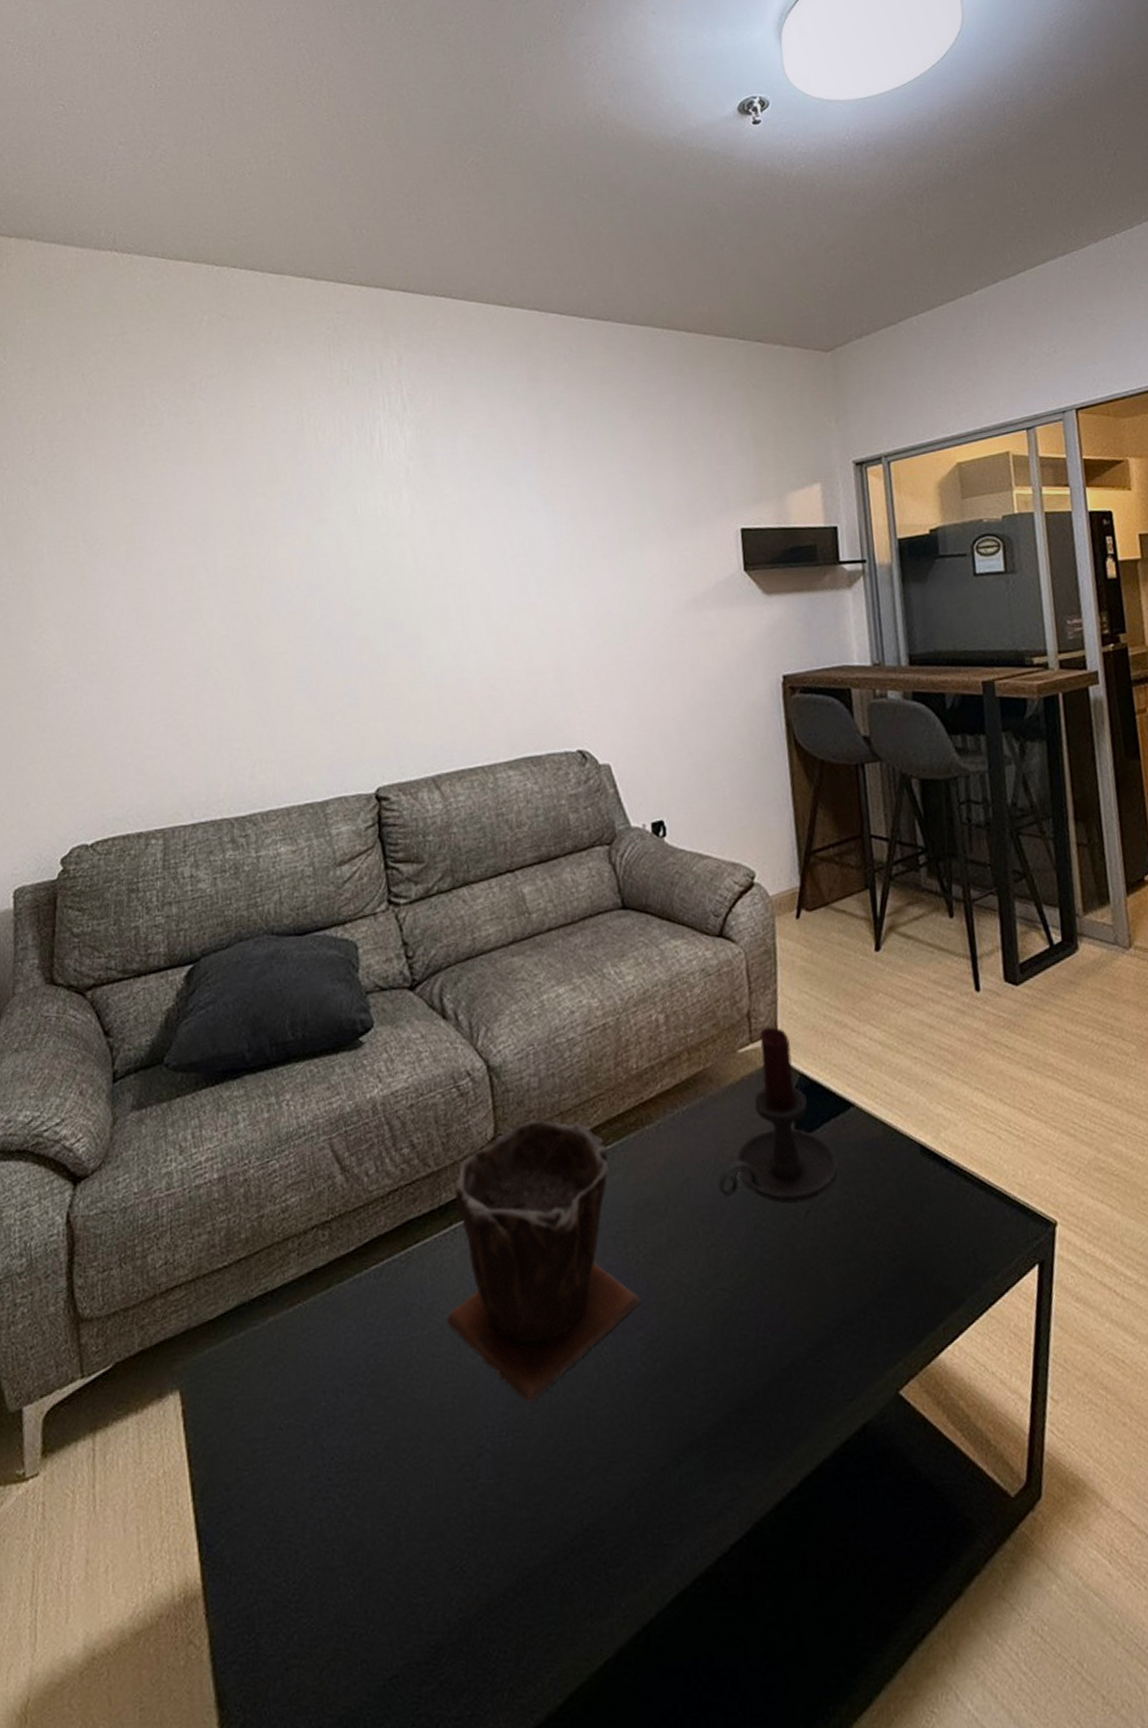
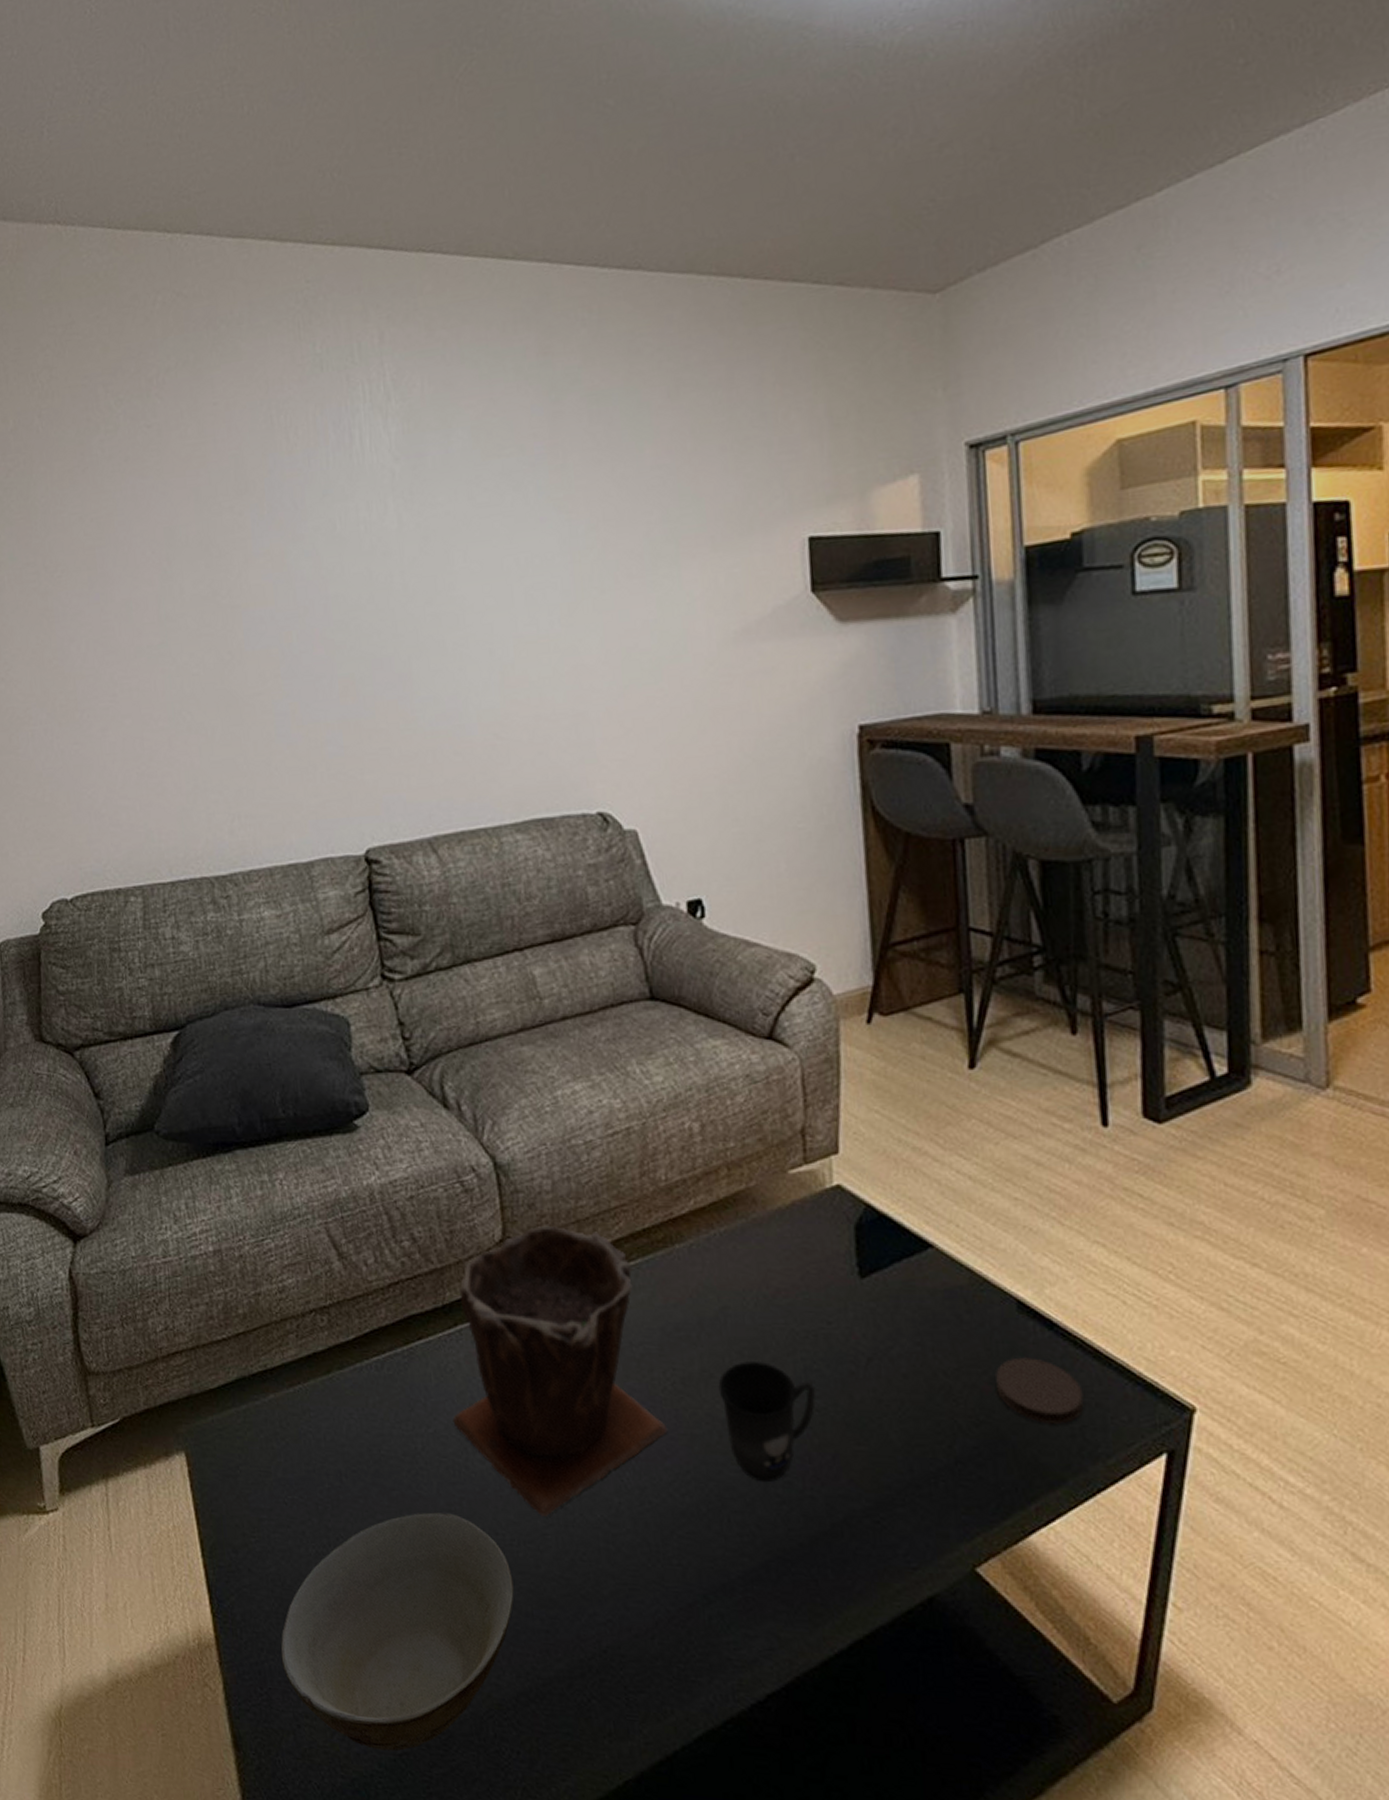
bowl: none [270,1413,503,1679] -> present [280,1512,514,1751]
mug: none [683,1225,765,1339] -> present [718,1360,816,1483]
candle holder: present [718,1027,838,1204] -> none [761,1147,909,1348]
coaster: none [907,1194,975,1251] -> present [996,1357,1084,1424]

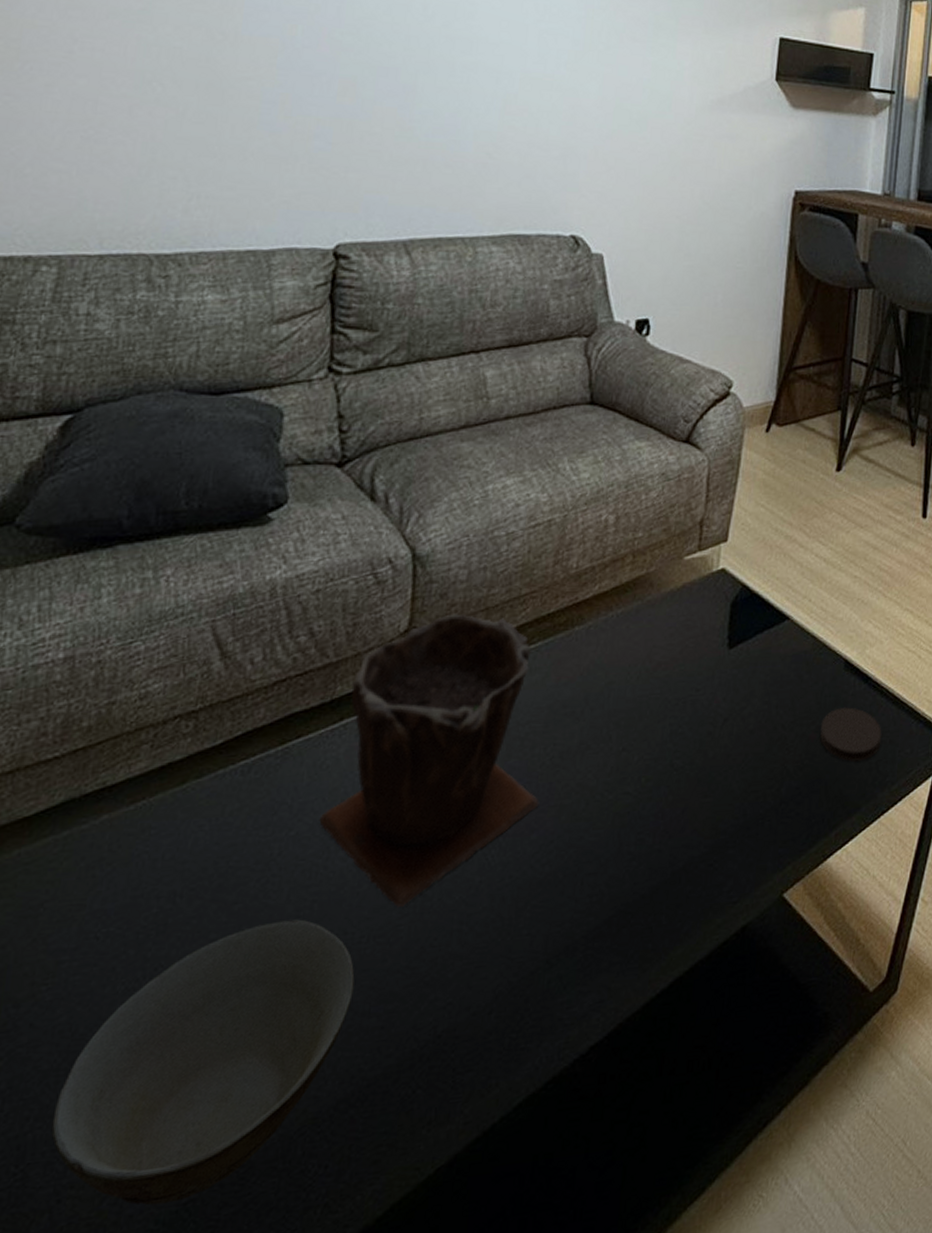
mug: present [718,1360,816,1483] -> none [592,729,677,843]

